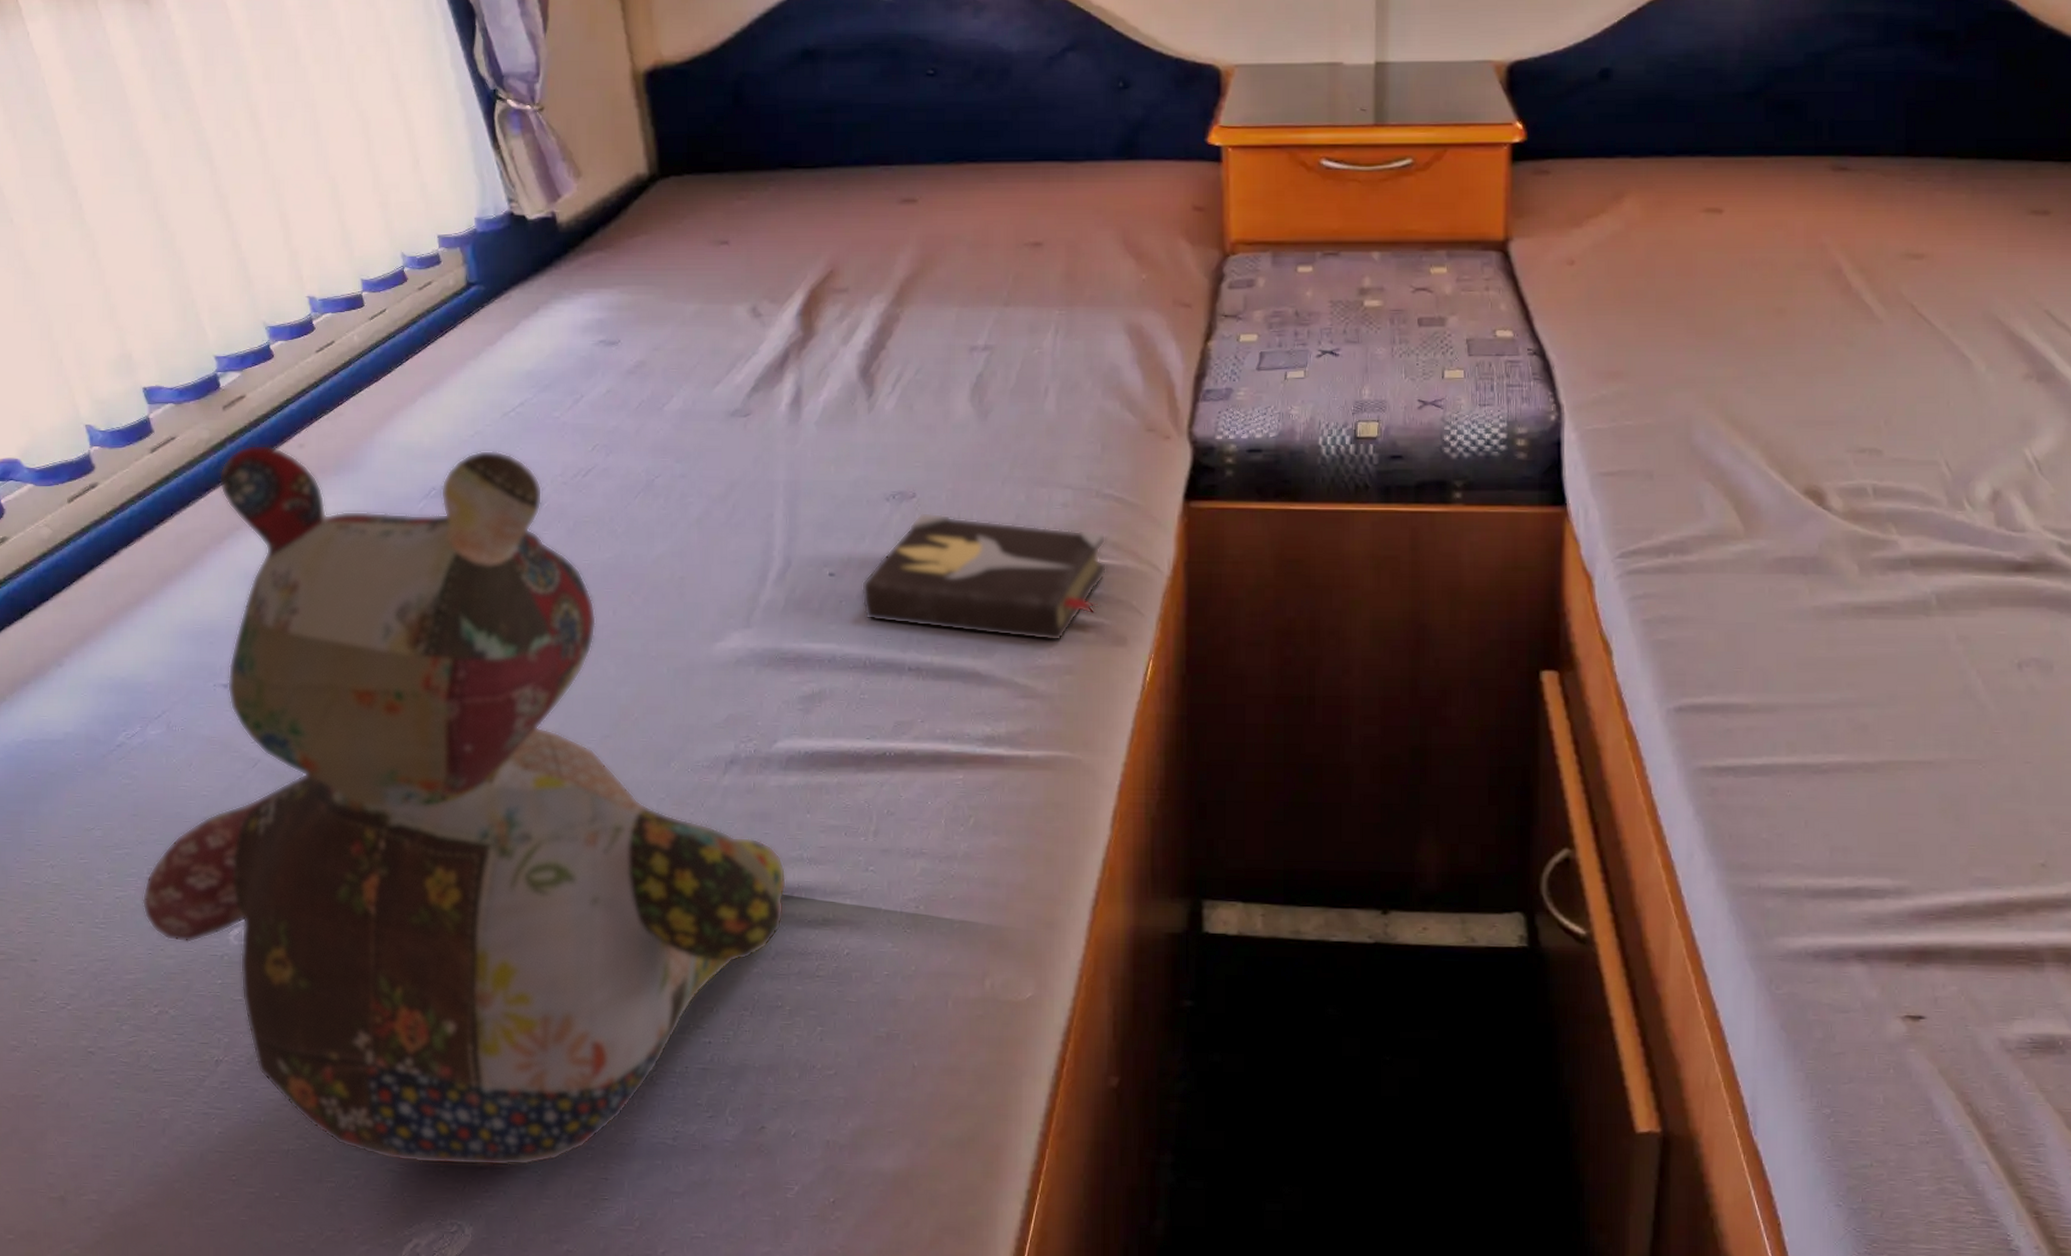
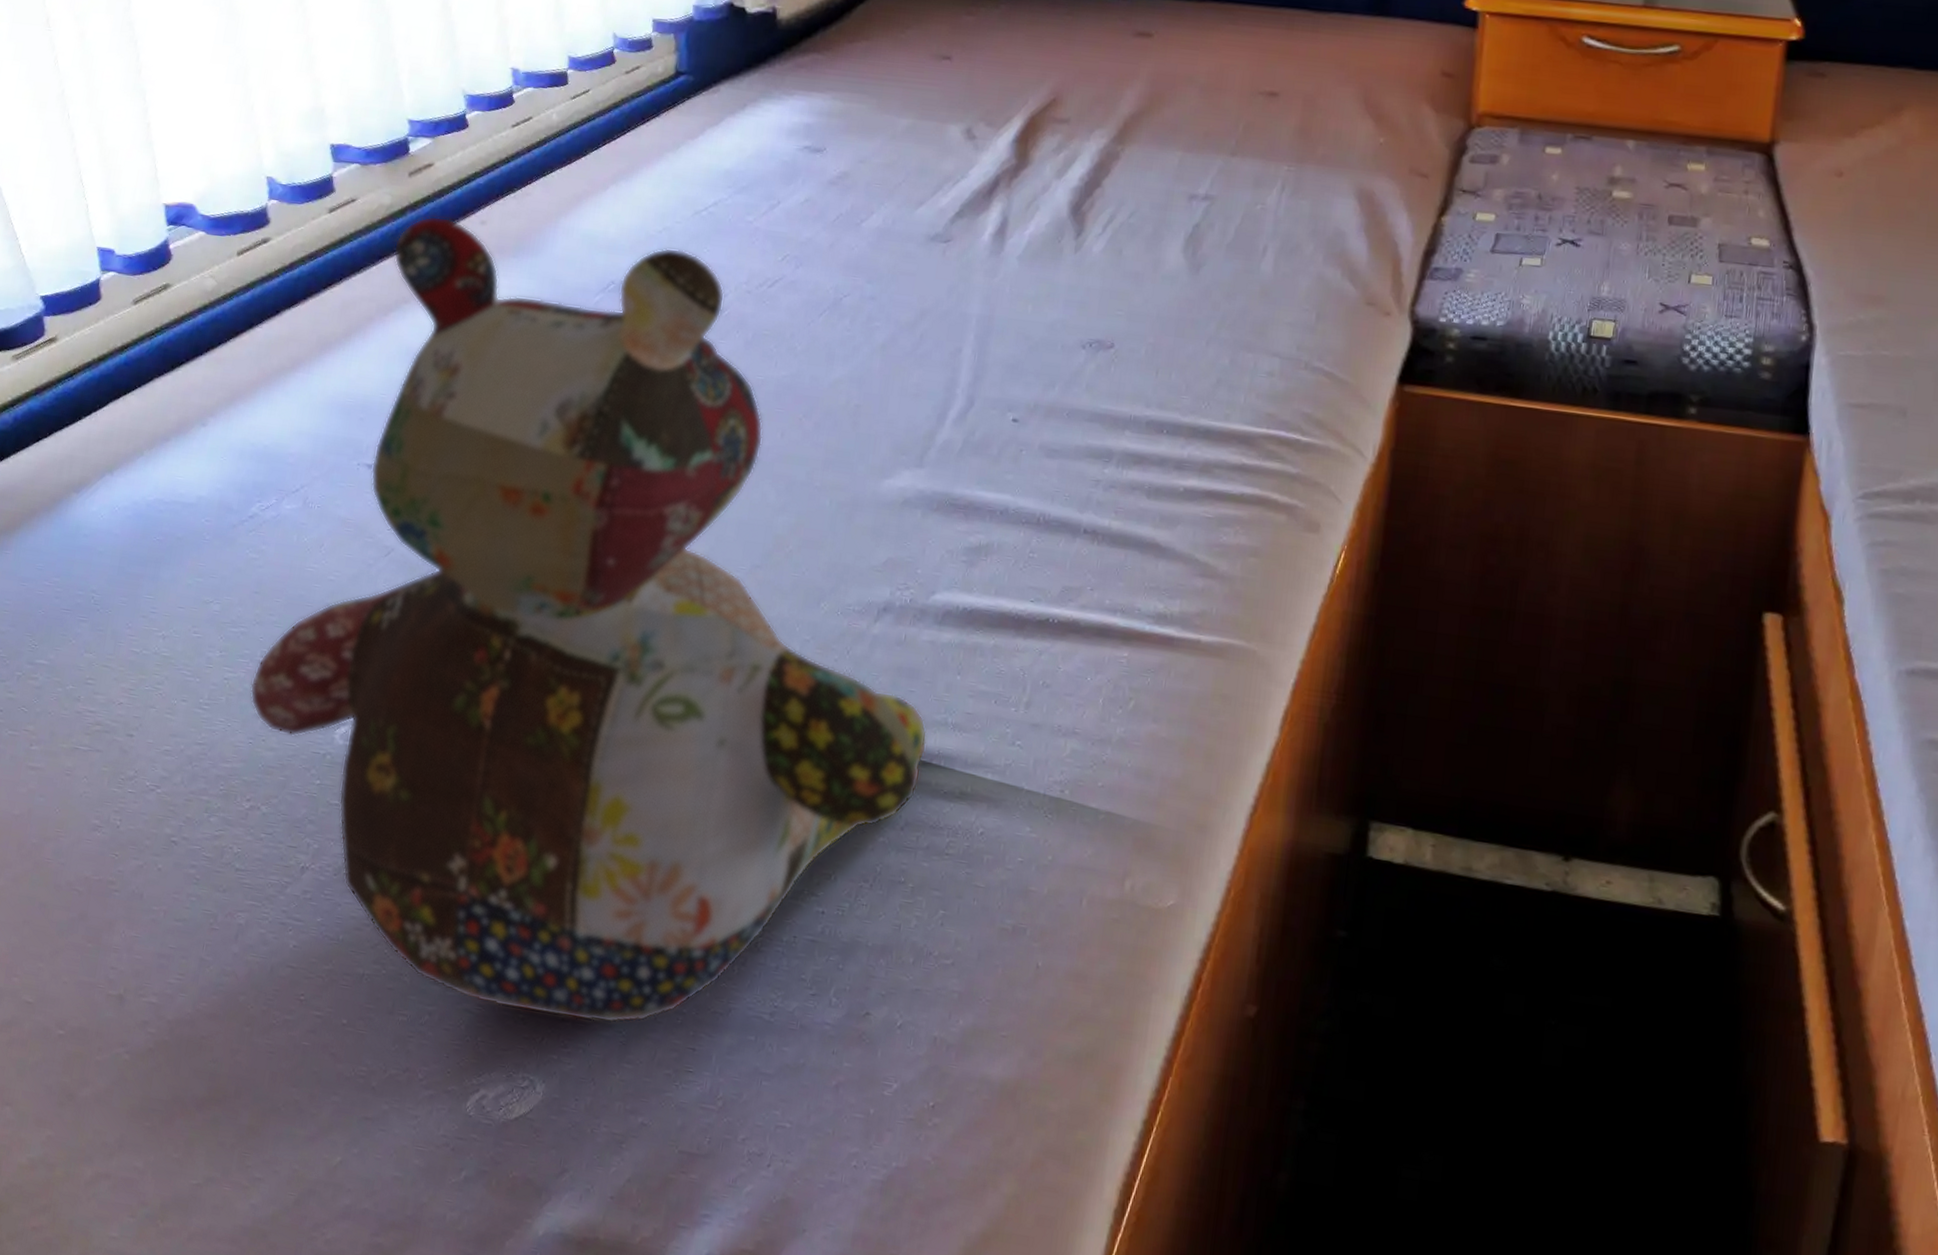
hardback book: present [861,512,1107,642] -> none [1043,364,1311,520]

